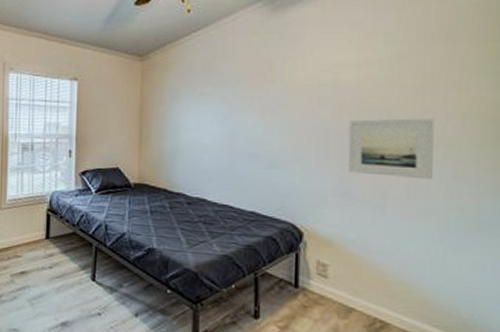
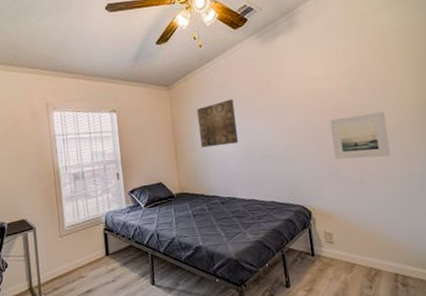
wall art: none [171,79,221,135] -> present [196,99,239,148]

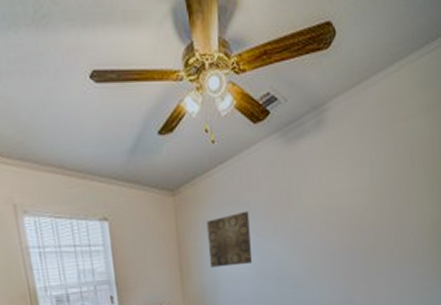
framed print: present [329,111,390,160] -> none [349,233,403,284]

